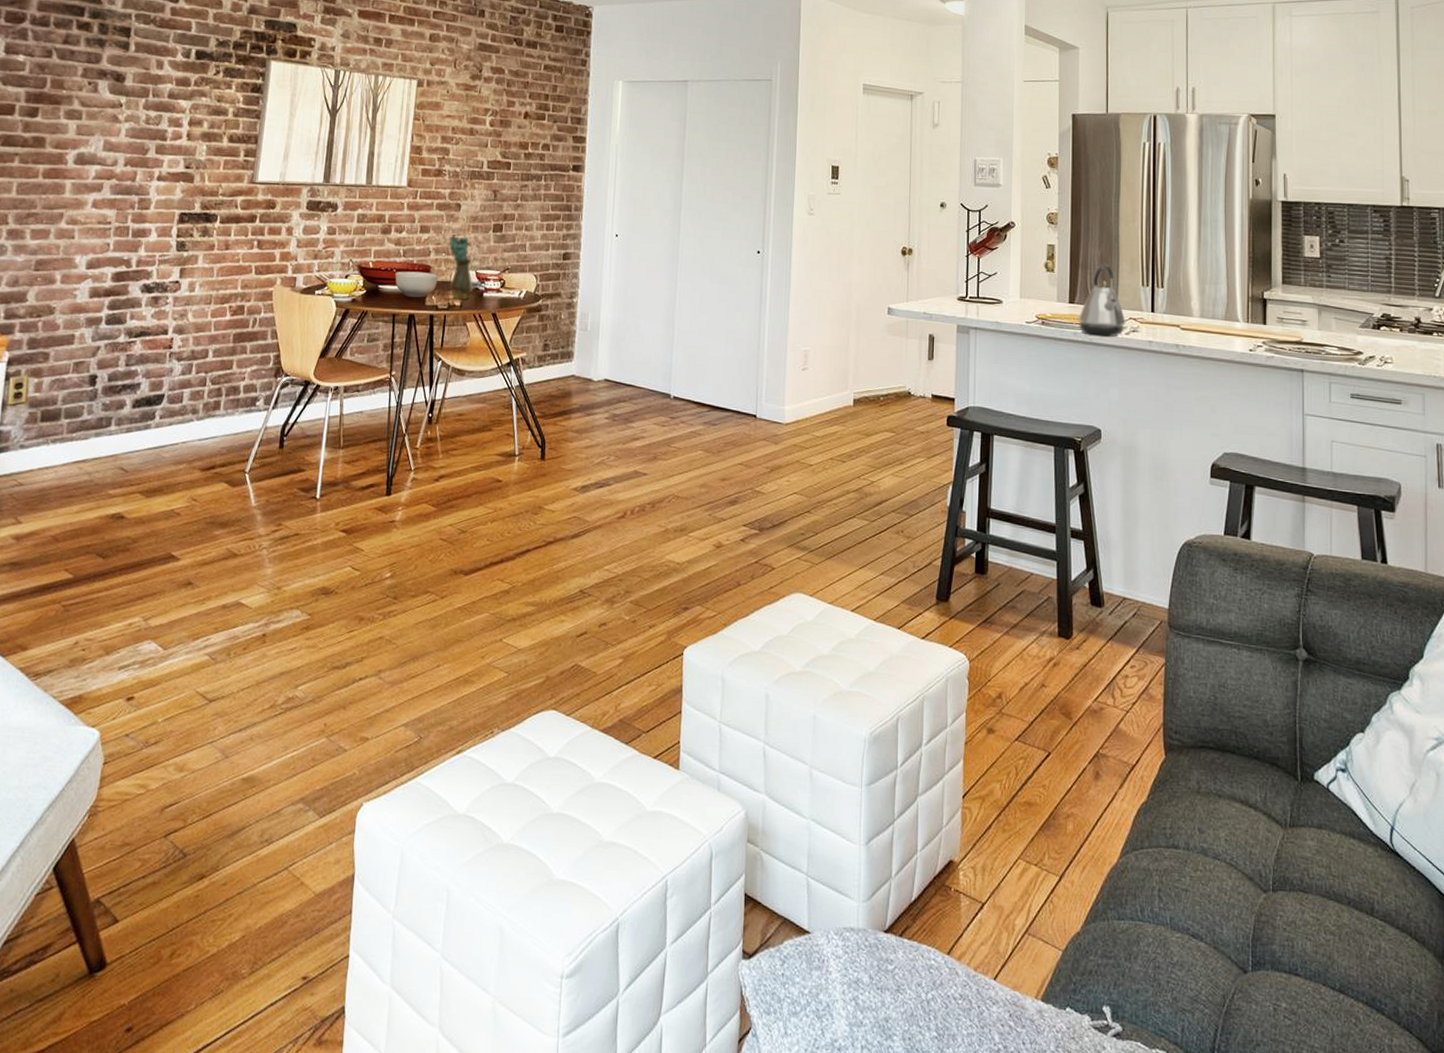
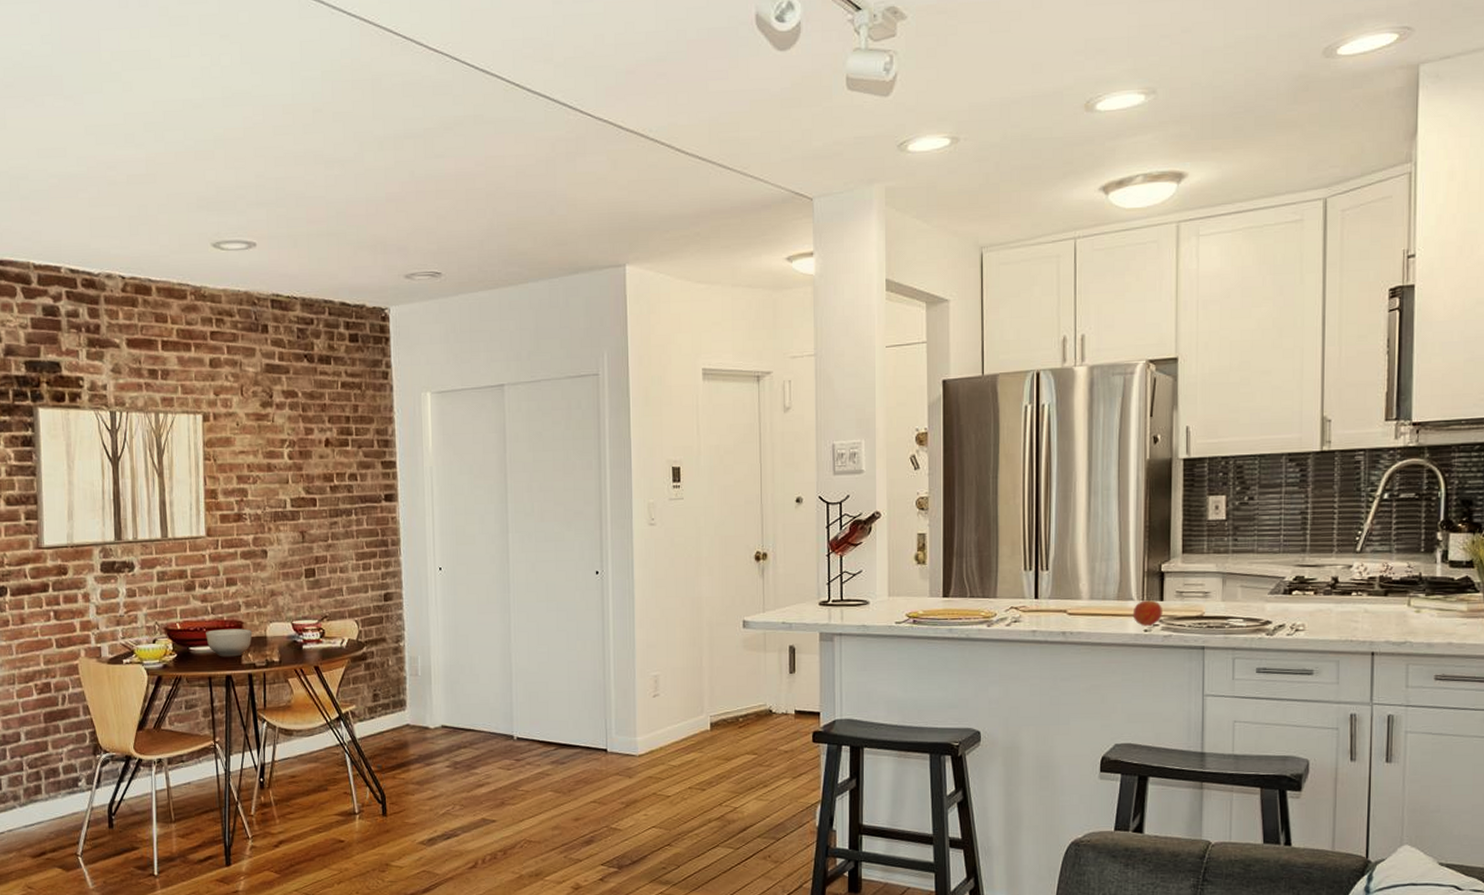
vase: present [448,232,473,300] -> none [258,582,291,655]
kettle: present [1078,263,1126,337] -> none [953,549,1007,630]
fruit: none [1239,320,1265,347] -> present [1132,597,1162,627]

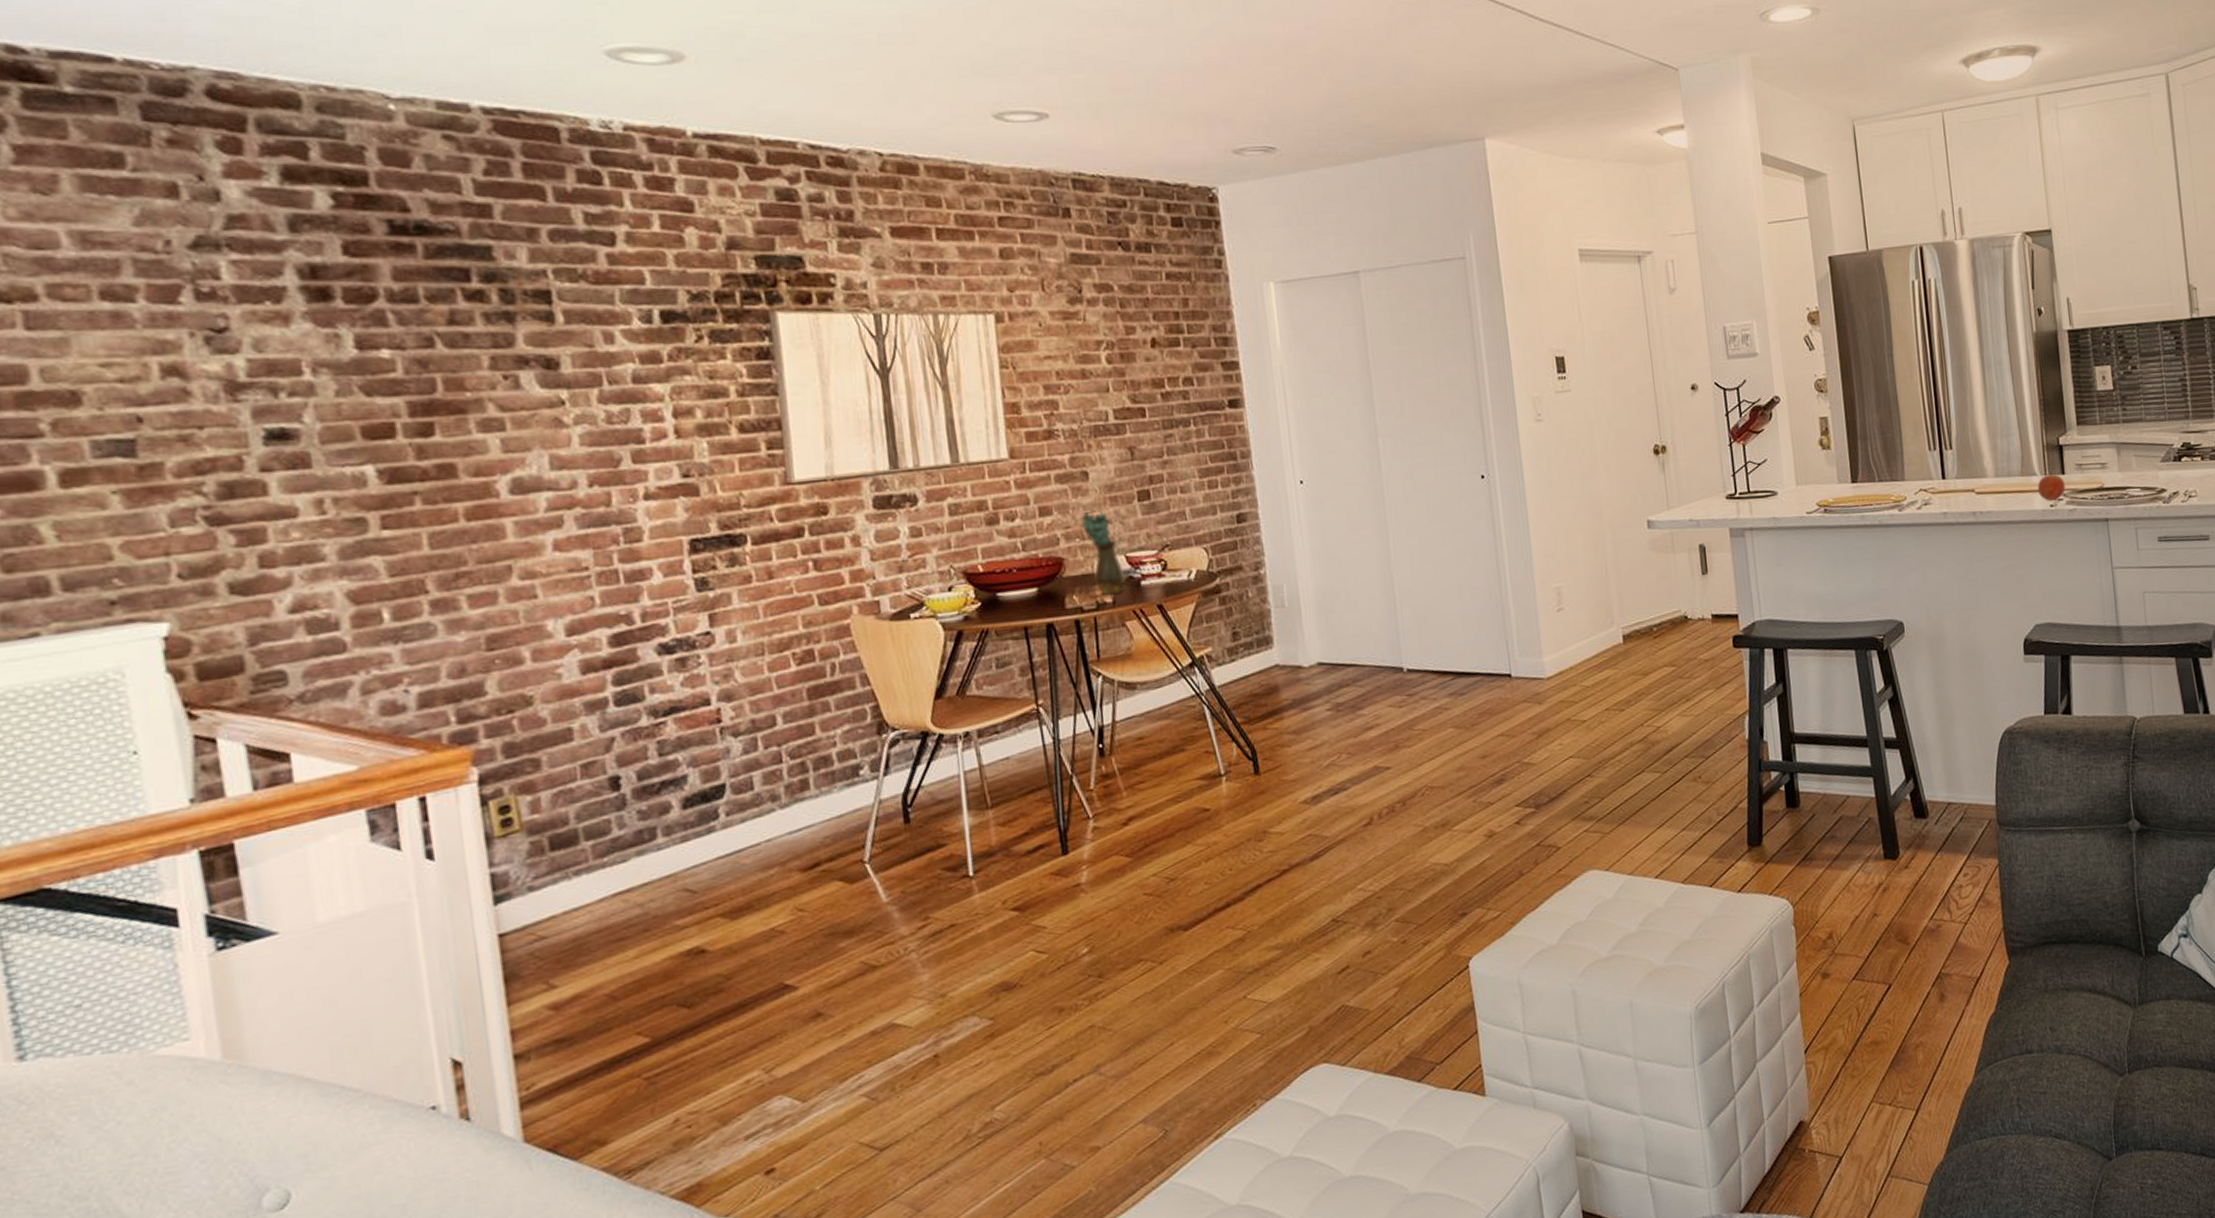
bowl: present [206,628,253,657] -> none [1016,566,1077,602]
vase: none [258,582,291,655] -> present [1081,510,1126,595]

